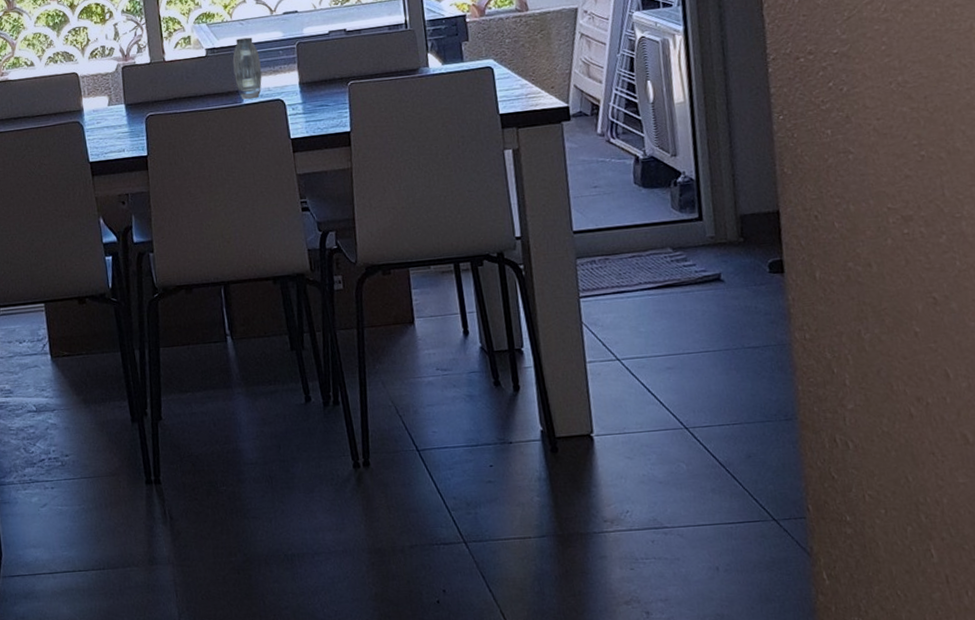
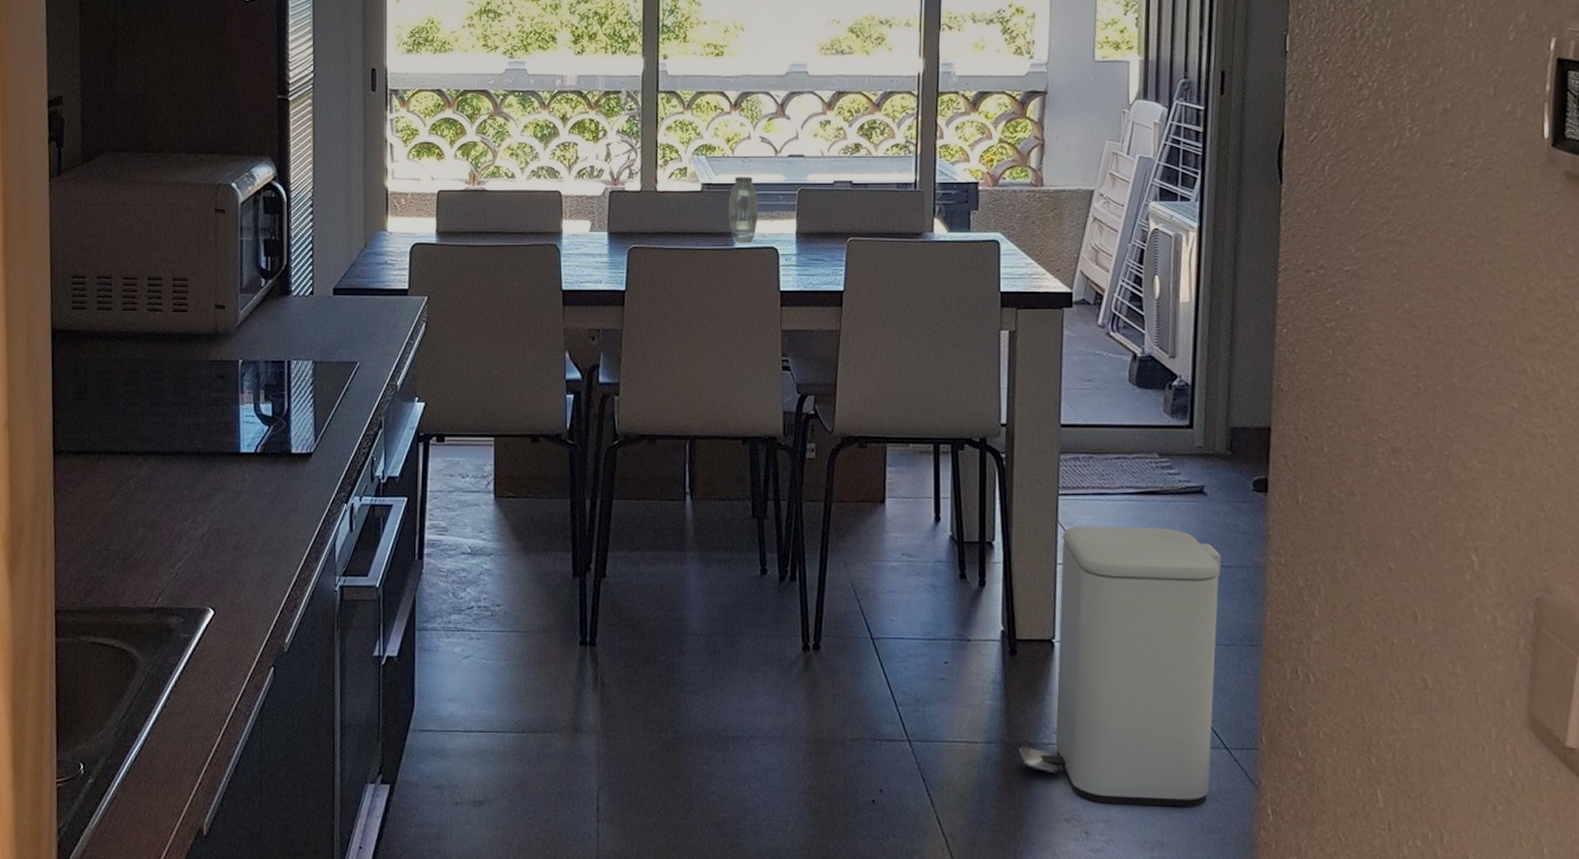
pedal bin: none [570,317,763,584] -> present [1018,525,1222,807]

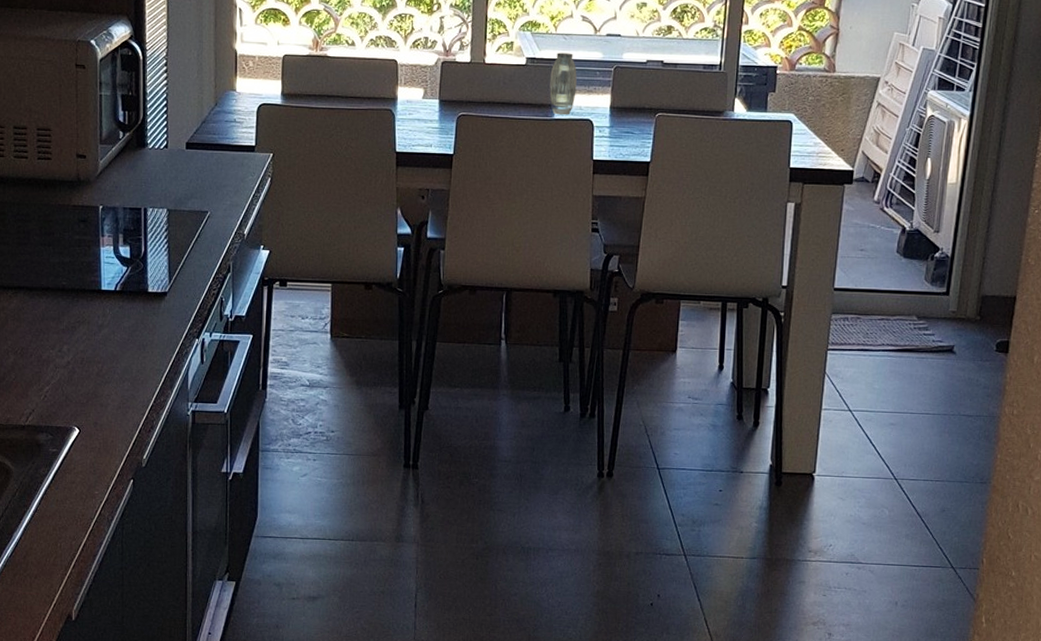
pedal bin: present [1018,525,1222,807] -> none [776,377,963,615]

